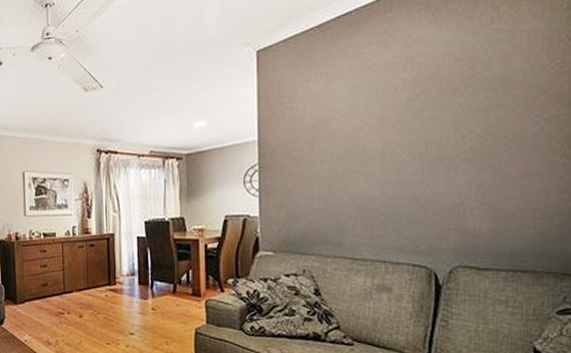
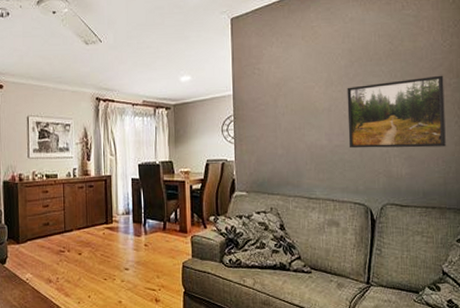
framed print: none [407,104,548,200] -> present [347,75,446,149]

